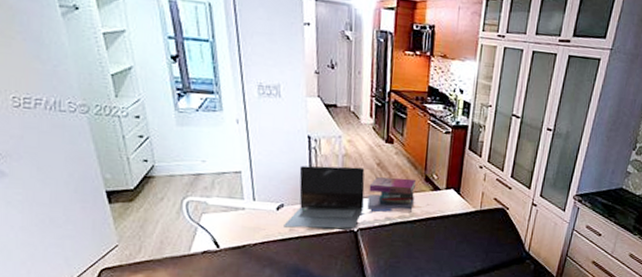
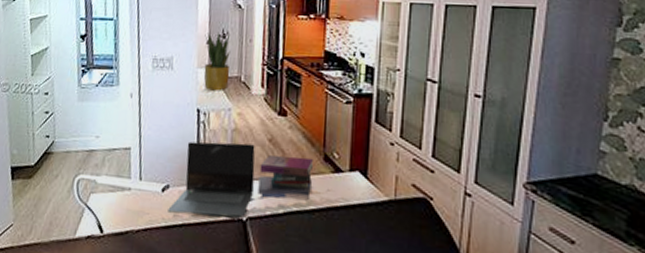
planter: none [312,62,340,120] -> present [203,32,231,91]

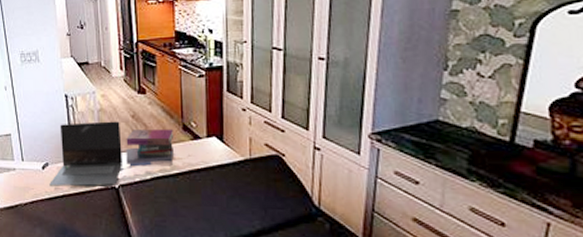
planter: present [203,32,231,91] -> none [64,23,91,77]

